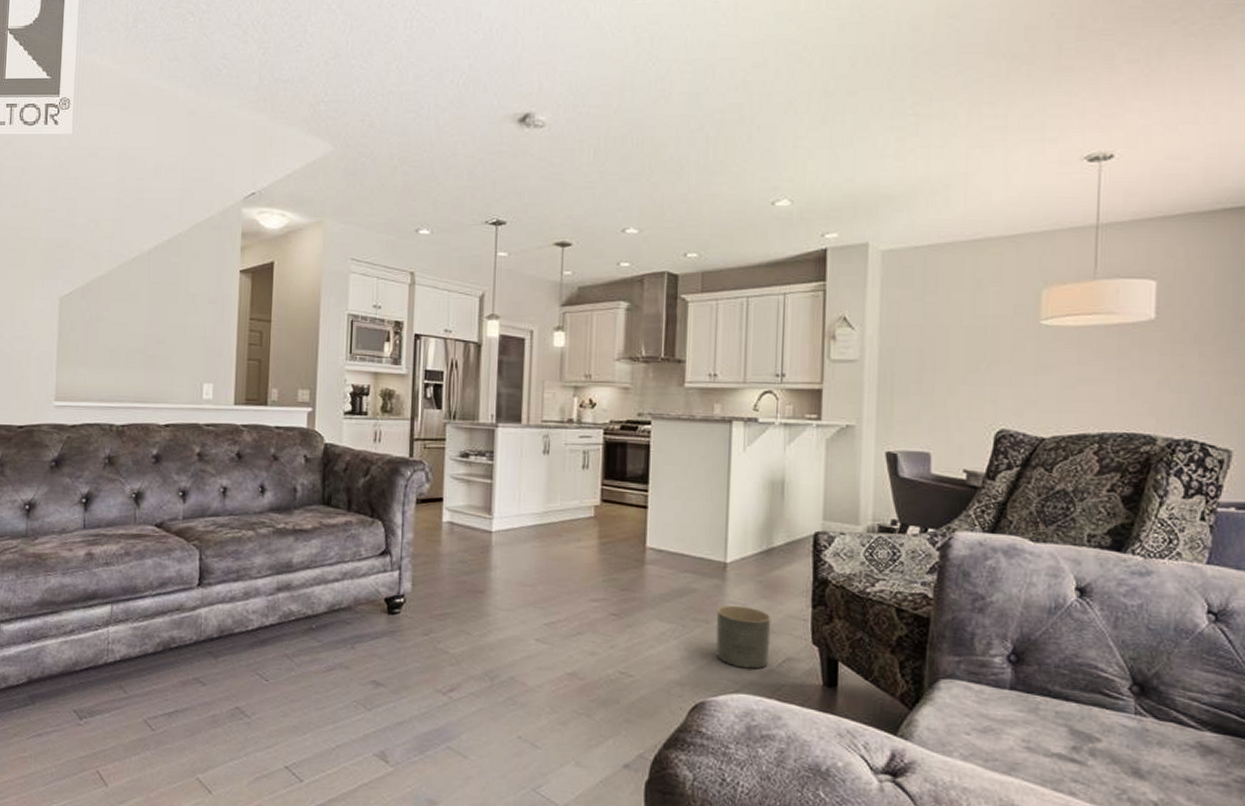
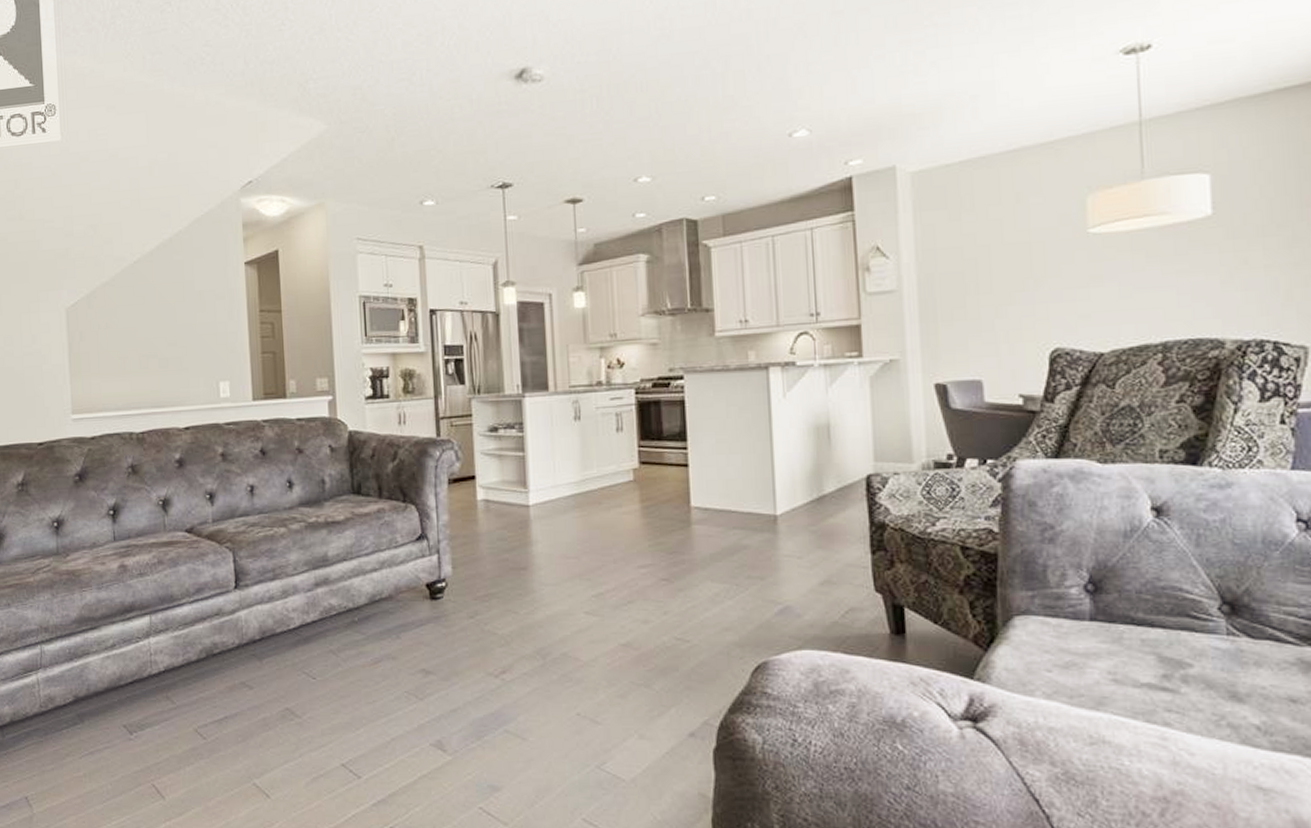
planter: present [715,605,771,669] -> none [770,558,831,623]

